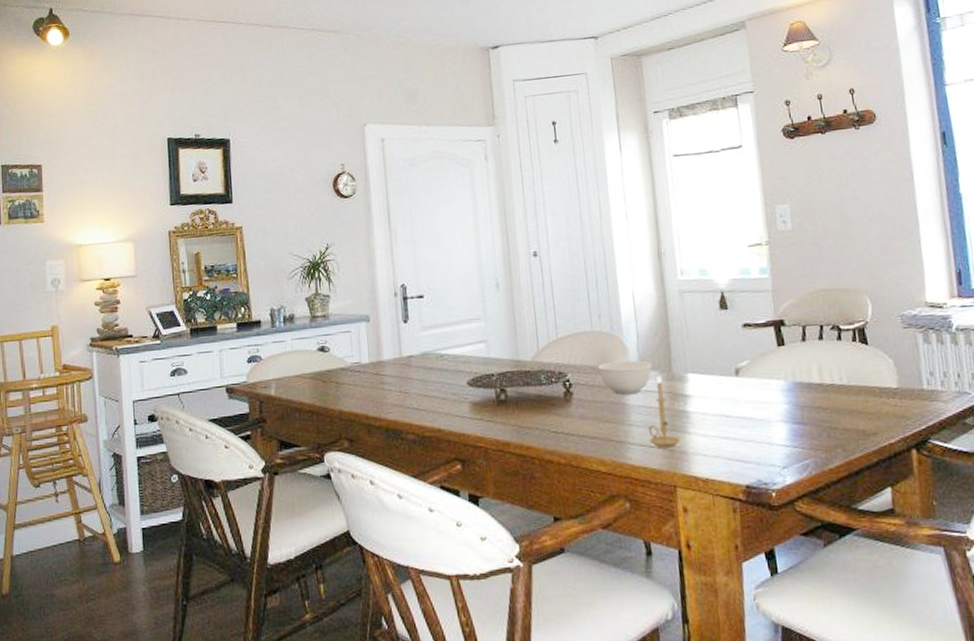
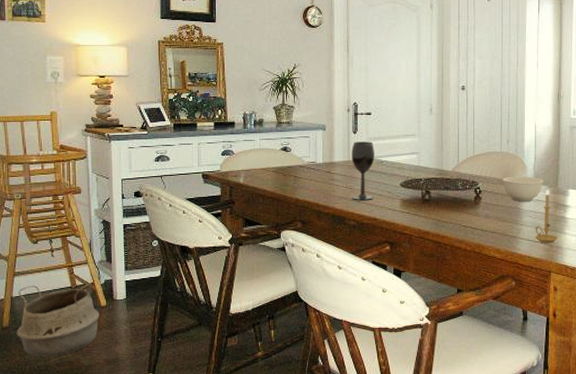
woven basket: none [17,533,113,631] -> present [16,283,99,356]
wine glass: none [403,331,436,407] -> present [351,142,375,200]

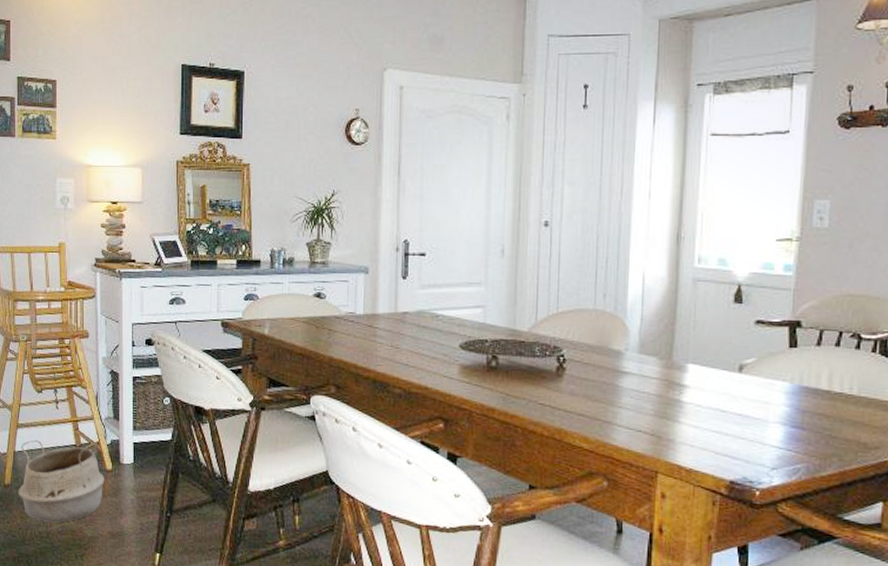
wine glass: present [351,142,375,200] -> none [398,289,429,364]
soup bowl: present [502,176,544,201] -> none [594,342,652,376]
candle holder: present [535,189,558,243] -> none [637,361,669,435]

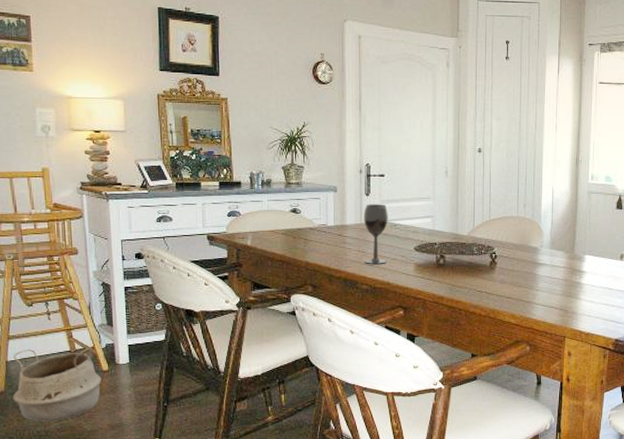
wine glass: none [398,289,429,364] -> present [364,204,388,264]

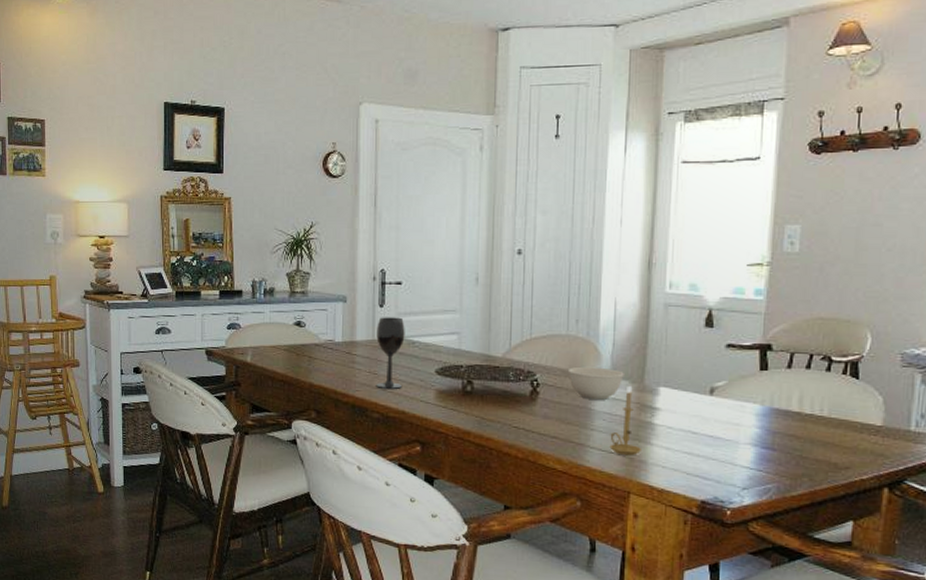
woven basket: present [13,347,101,422] -> none [15,464,97,543]
soup bowl: none [518,241,560,266] -> present [567,366,624,400]
candle holder: none [550,254,573,309] -> present [609,385,641,456]

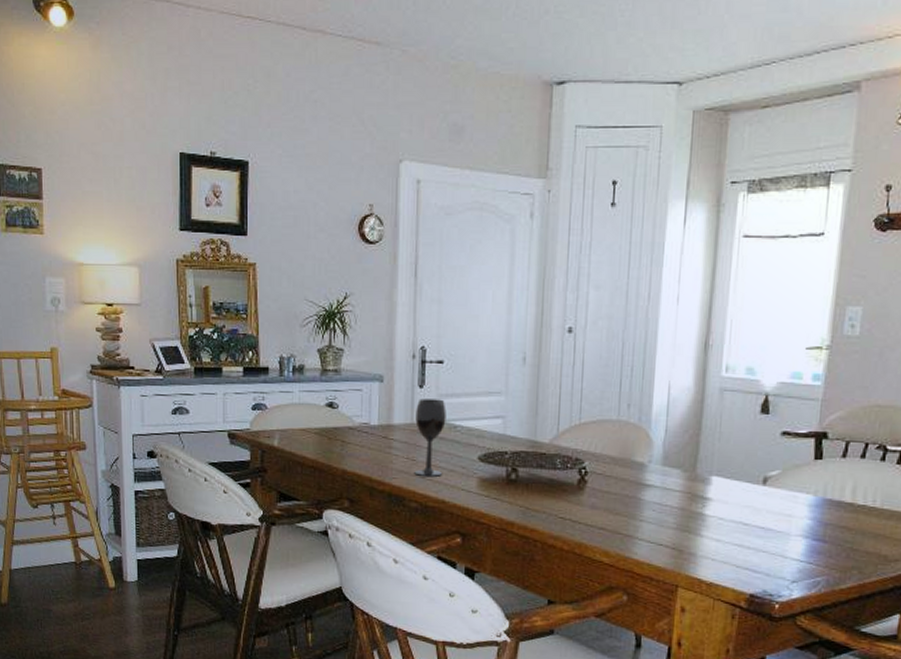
soup bowl: present [567,366,624,400] -> none [617,454,676,489]
candle holder: present [609,385,641,456] -> none [658,474,691,548]

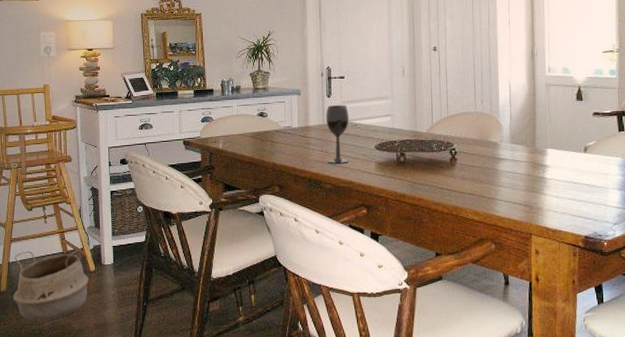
woven basket: none [16,557,108,643] -> present [13,249,89,320]

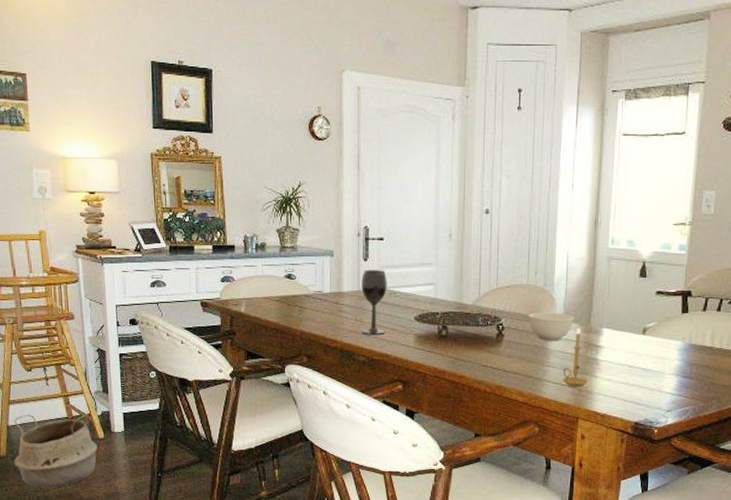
soup bowl: none [477,136,520,162] -> present [528,312,574,340]
candle holder: none [513,149,537,205] -> present [562,327,588,387]

